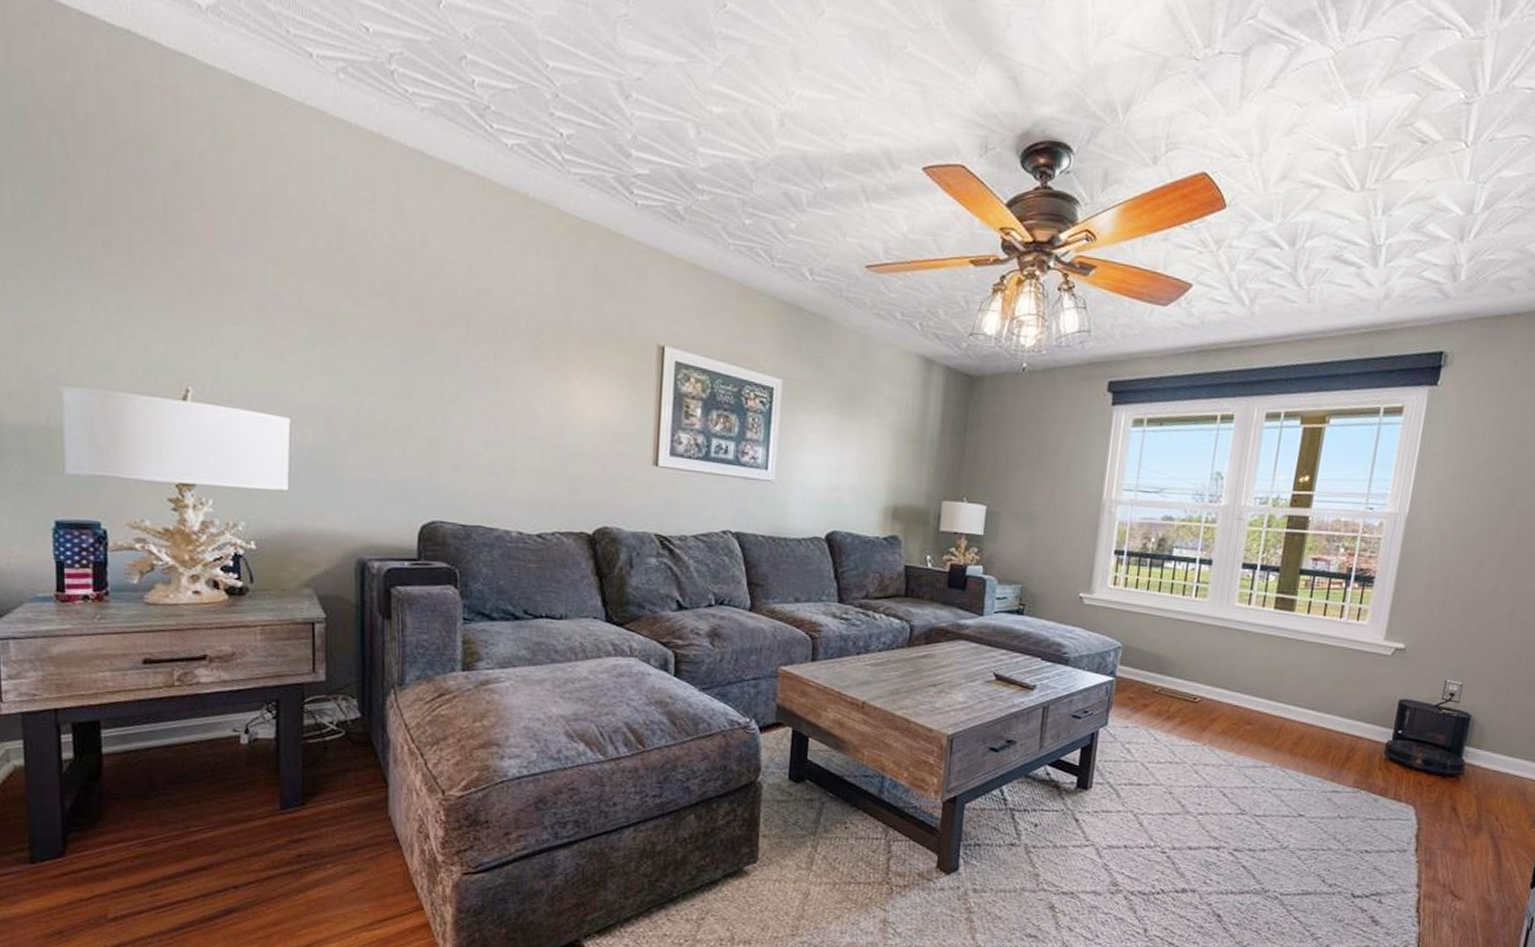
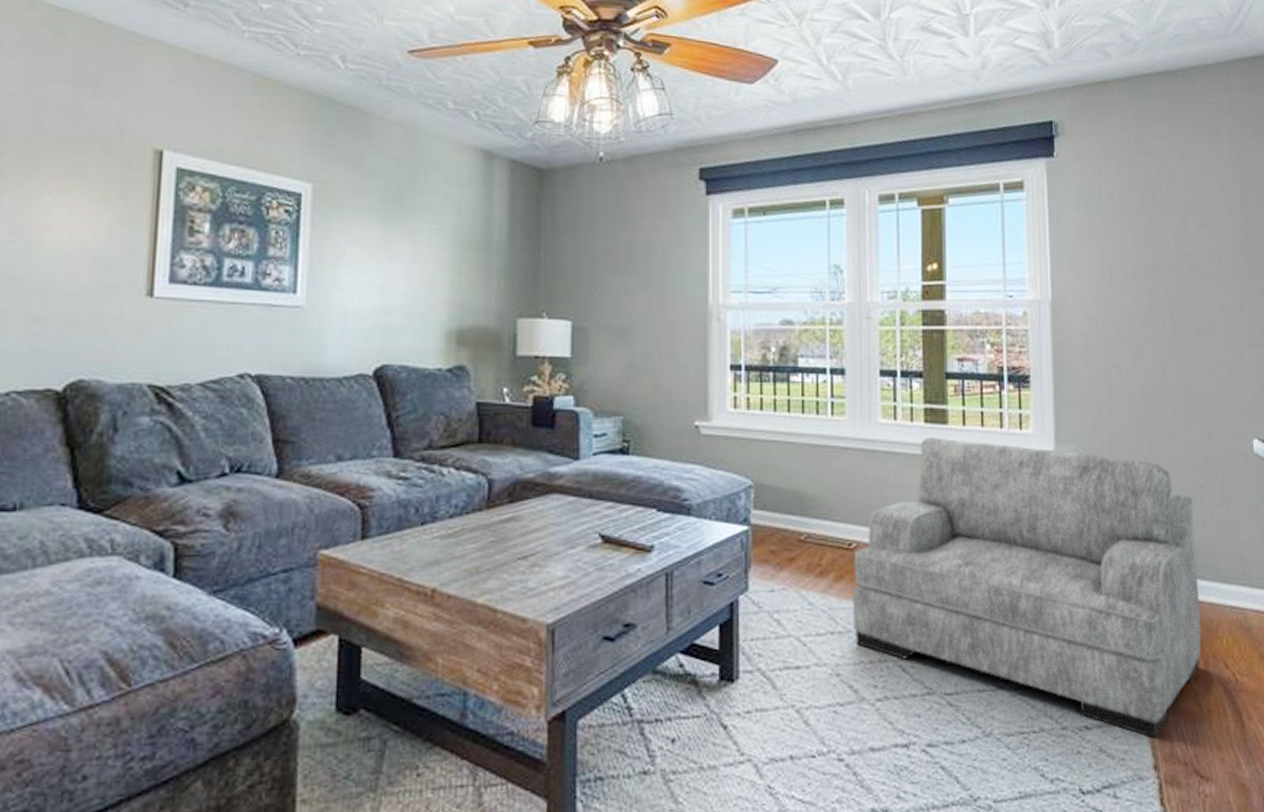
armchair: none [1188,620,1500,865] -> present [853,437,1202,739]

